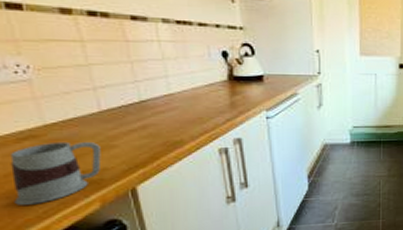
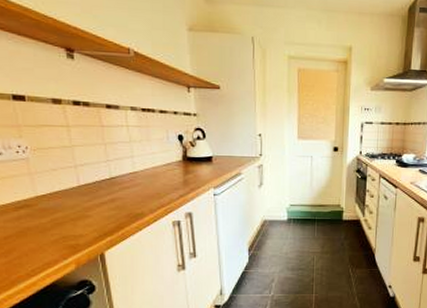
mug: present [9,141,101,205] -> none [9,211,78,263]

